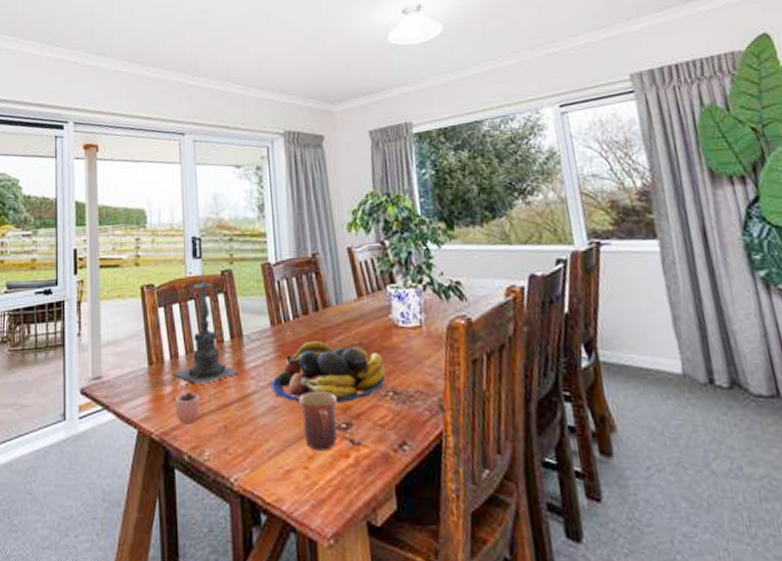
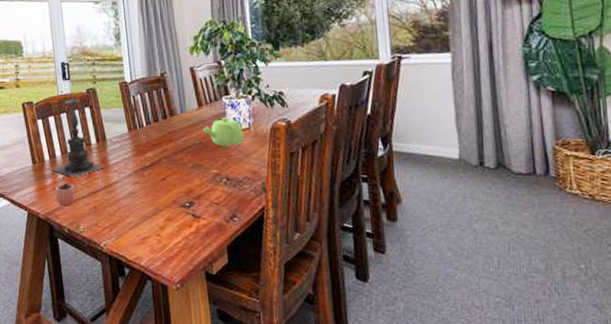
fruit bowl: present [272,340,386,403] -> none [130,141,221,189]
mug: present [298,390,338,451] -> none [152,179,183,223]
teapot: none [363,311,415,351] -> present [203,117,244,148]

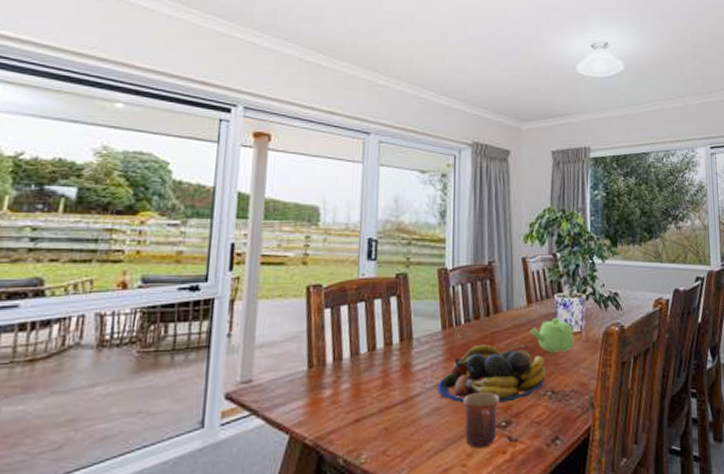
candle holder: present [51,89,105,177] -> none [334,272,406,387]
cocoa: present [55,170,75,207] -> none [334,378,361,428]
fruit bowl: none [130,141,221,189] -> present [437,344,547,403]
mug: none [152,179,183,223] -> present [462,391,500,449]

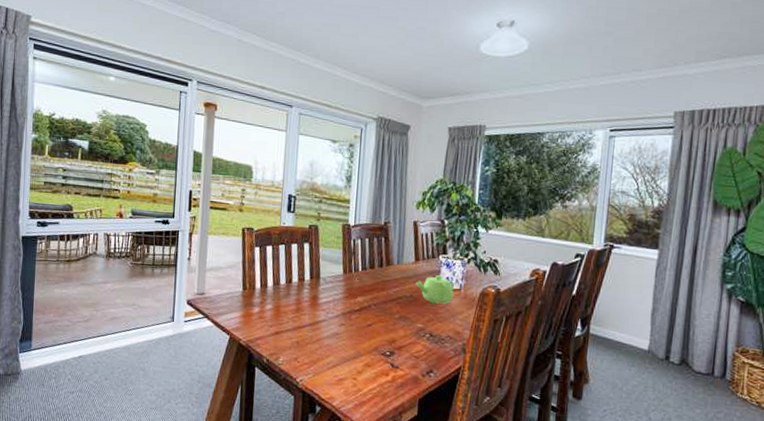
fruit bowl: present [437,344,547,403] -> none [337,289,427,337]
mug: present [462,391,500,449] -> none [356,326,387,369]

